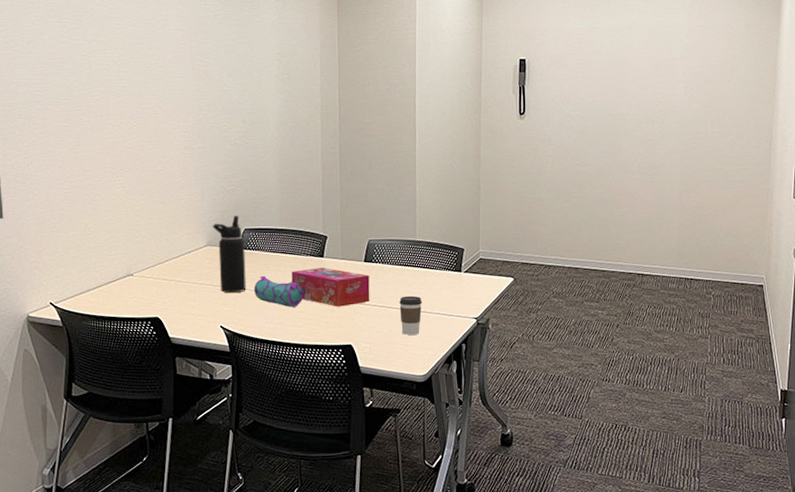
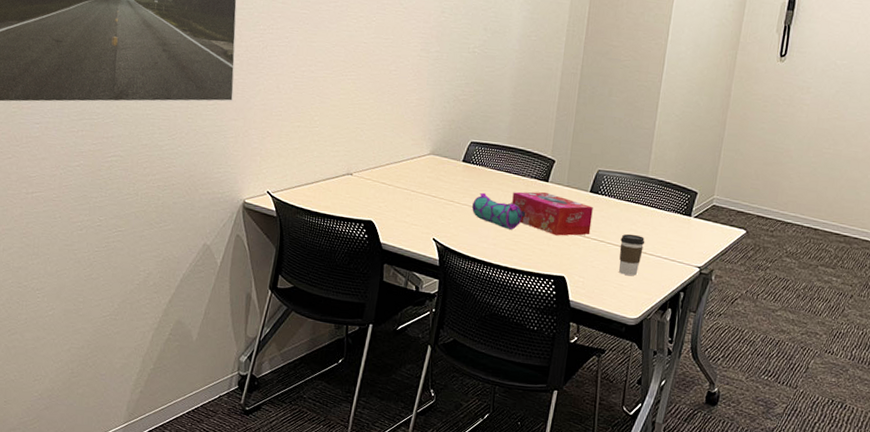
water bottle: present [212,216,246,293] -> none [437,127,469,207]

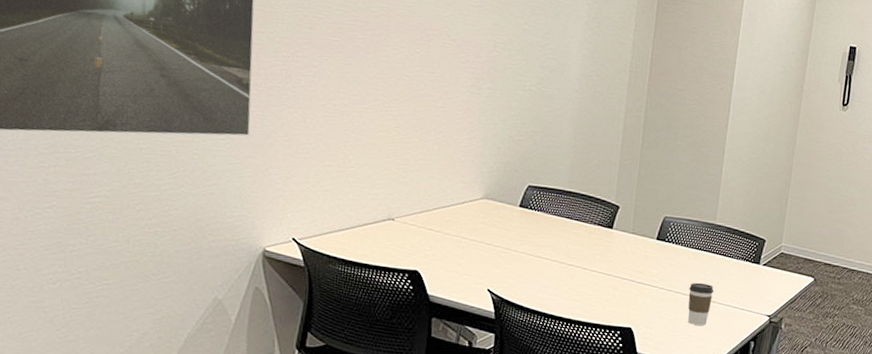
pencil case: present [472,192,526,230] -> none [530,239,589,279]
tissue box: present [512,191,593,236] -> none [574,239,660,286]

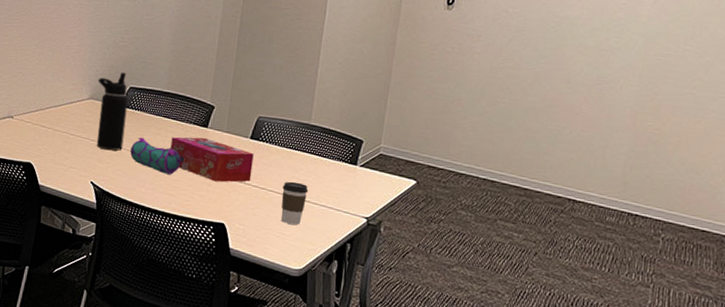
water bottle: none [492,169,527,255] -> present [96,72,128,151]
pencil case: none [530,239,589,279] -> present [130,137,185,175]
tissue box: none [574,239,660,286] -> present [170,137,254,182]

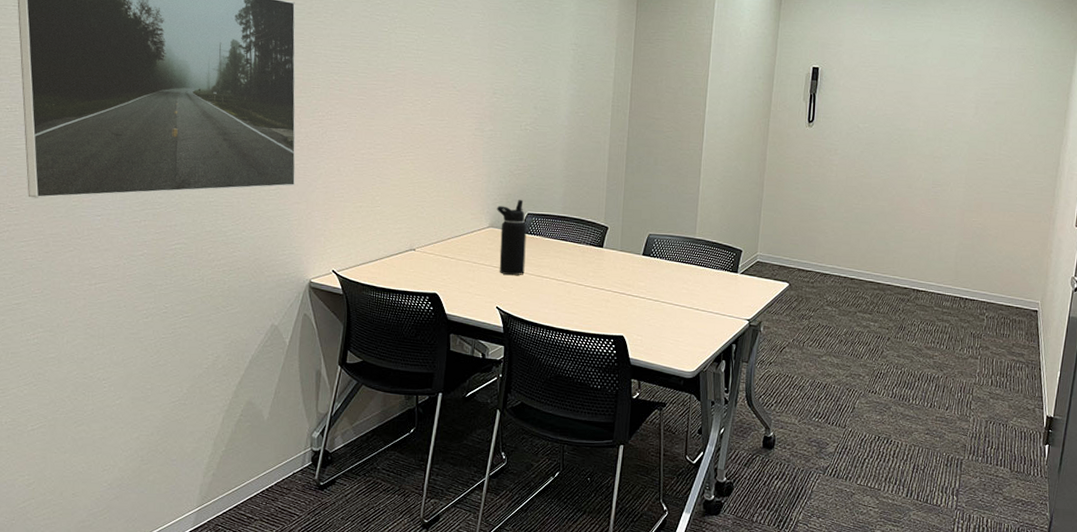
pencil case: present [130,137,185,175] -> none [532,260,584,294]
tissue box: present [170,137,254,182] -> none [570,257,647,298]
coffee cup: present [281,181,309,225] -> none [673,292,697,331]

